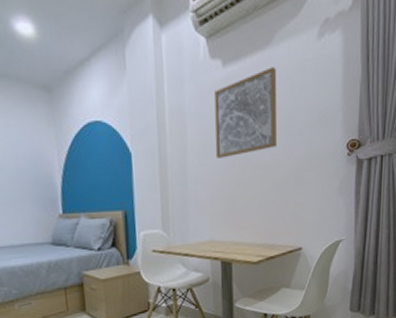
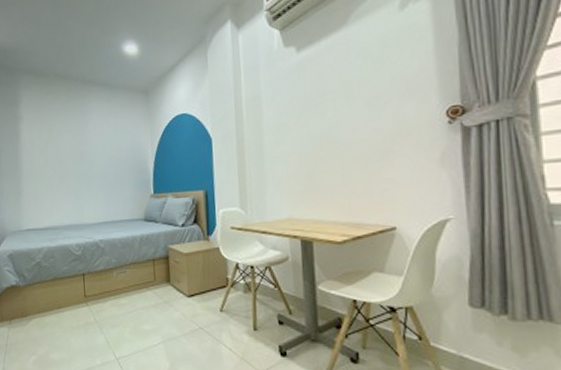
wall art: present [214,67,276,158] -> none [289,45,358,138]

